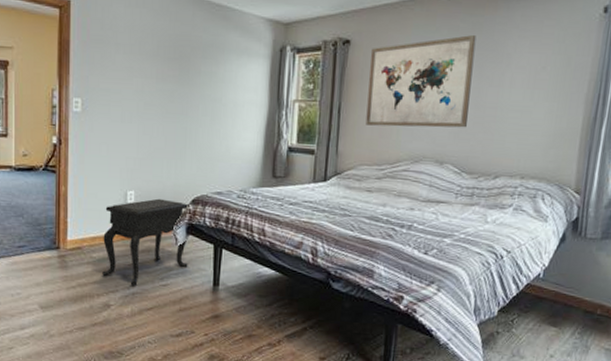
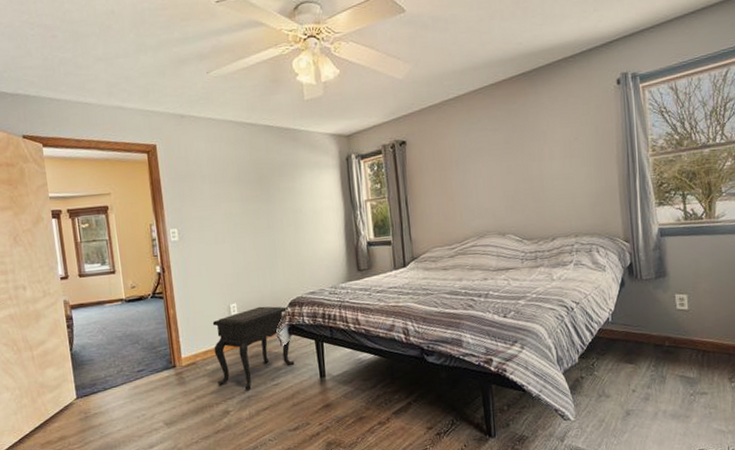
wall art: present [365,34,476,128] -> none [426,119,519,212]

